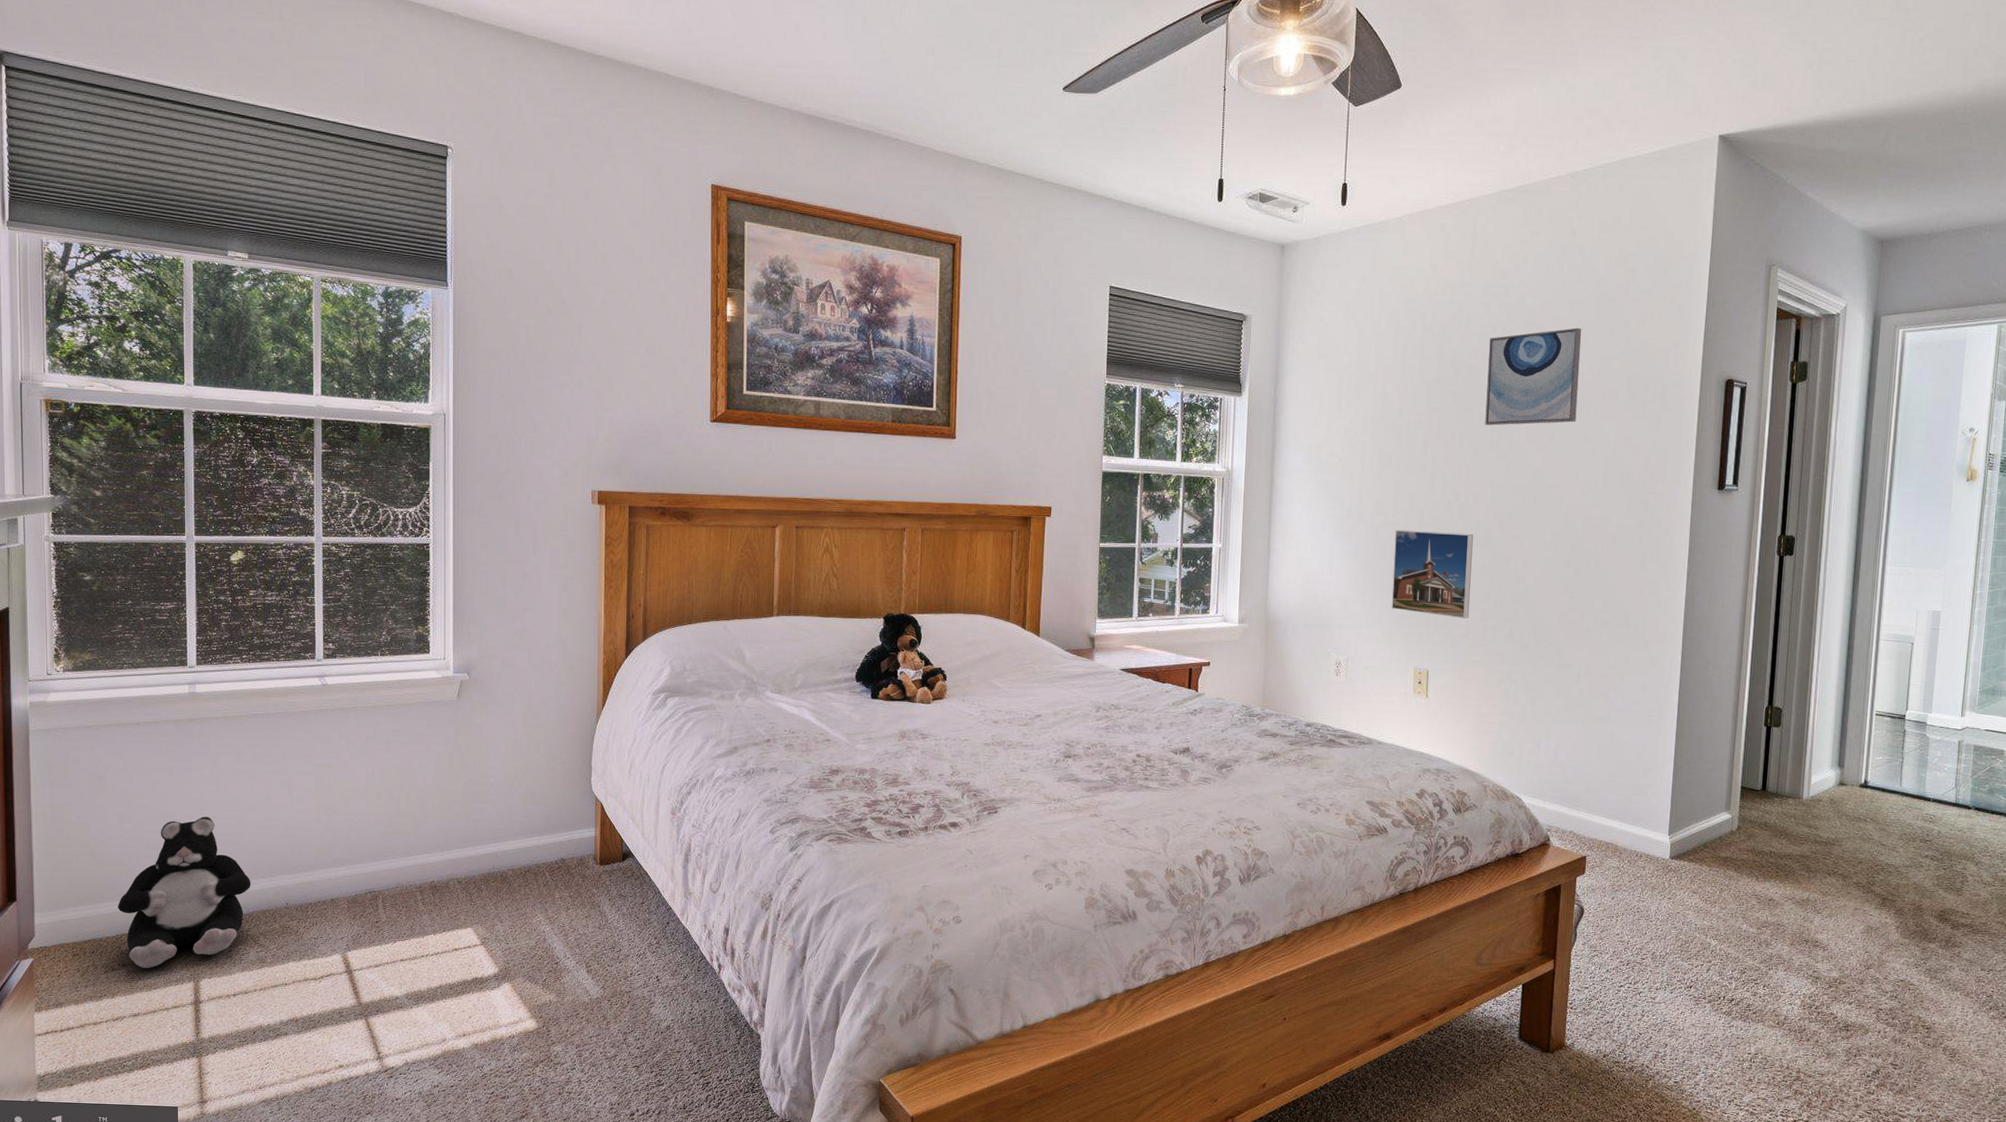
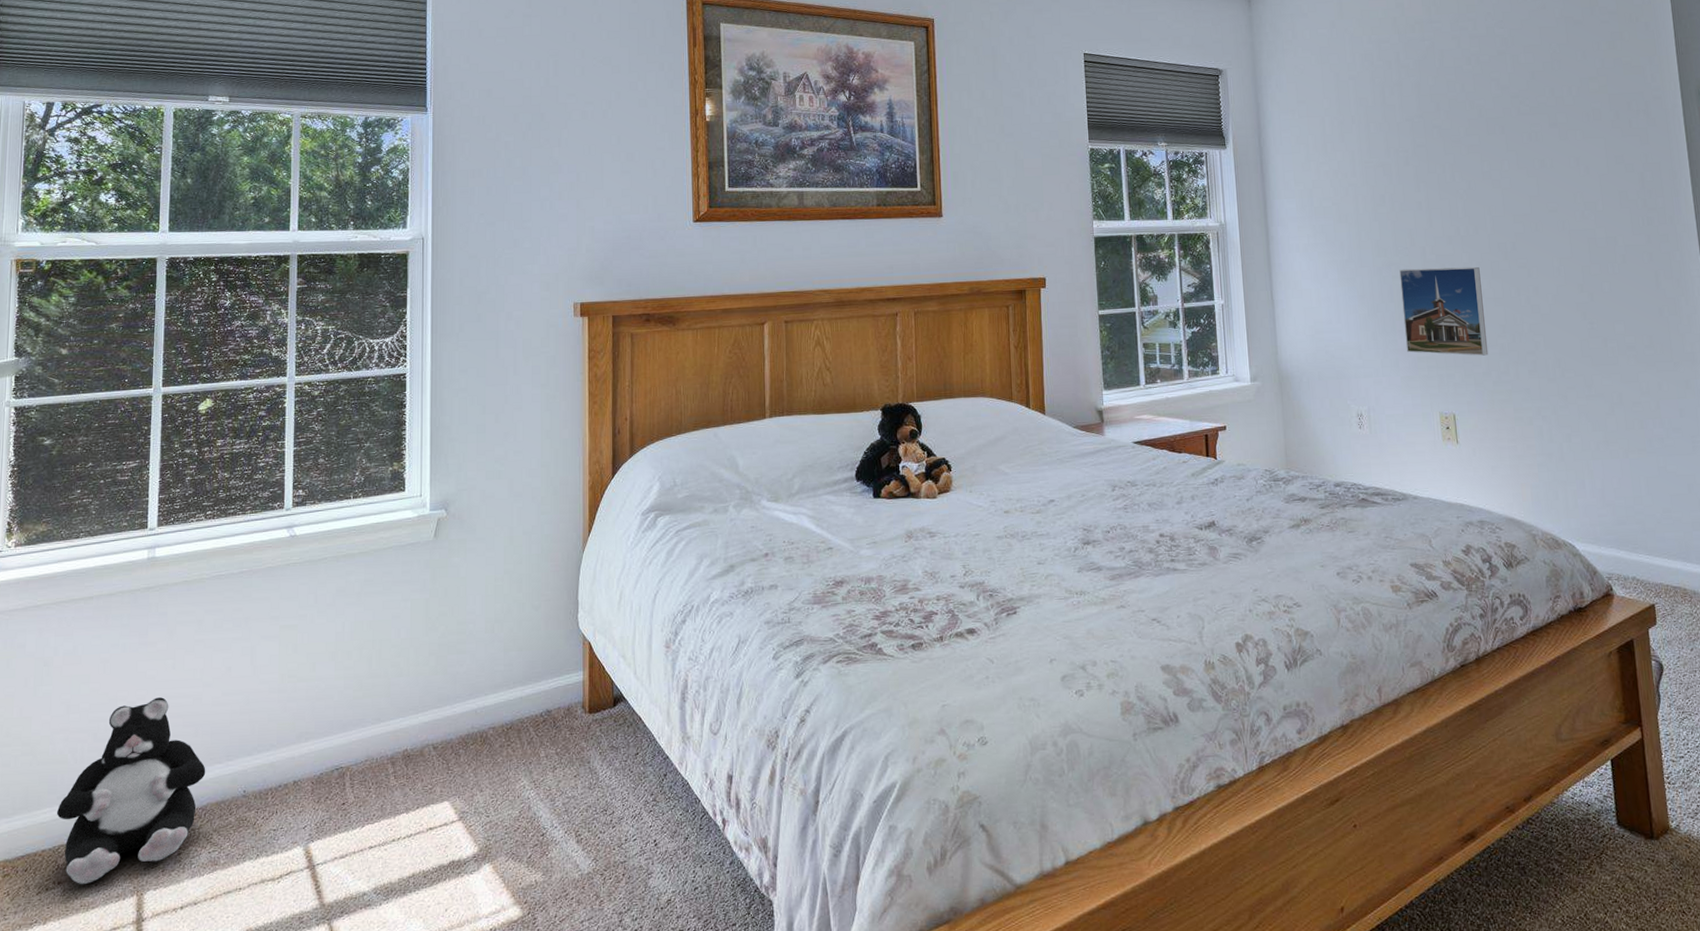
wall art: present [1485,327,1582,426] -> none [1464,52,1564,156]

